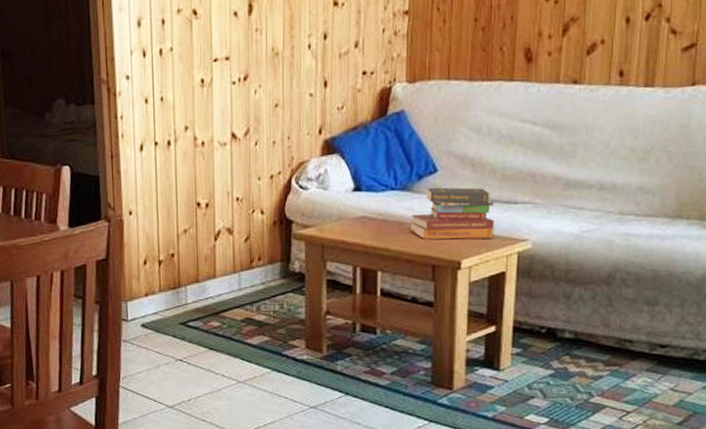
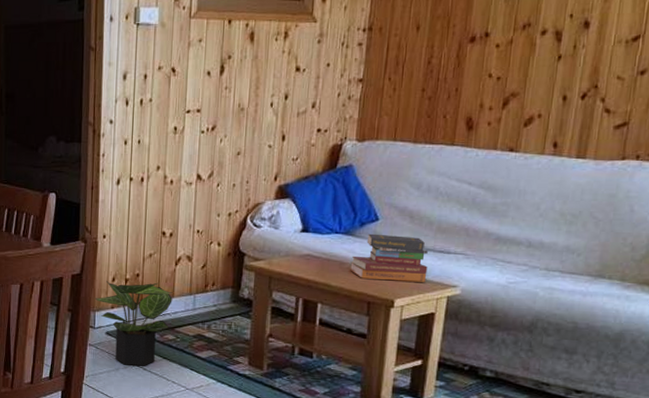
potted plant: none [126,262,215,361] -> present [95,280,173,366]

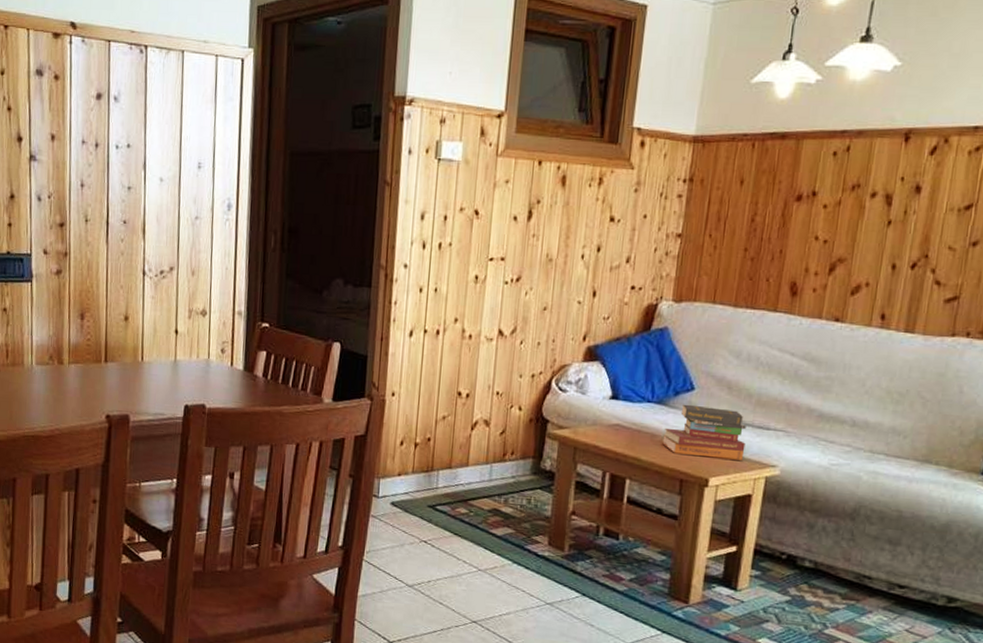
potted plant: present [95,280,173,366] -> none [380,443,467,543]

